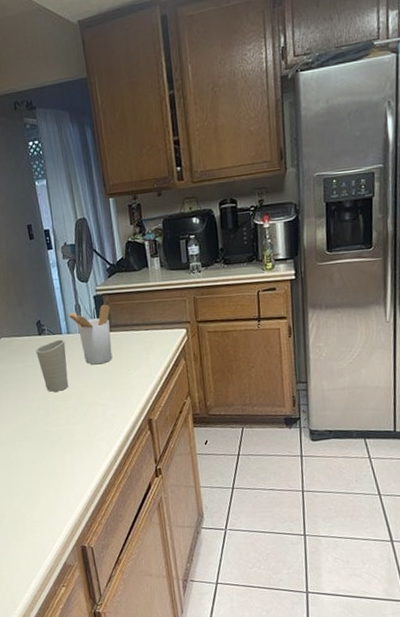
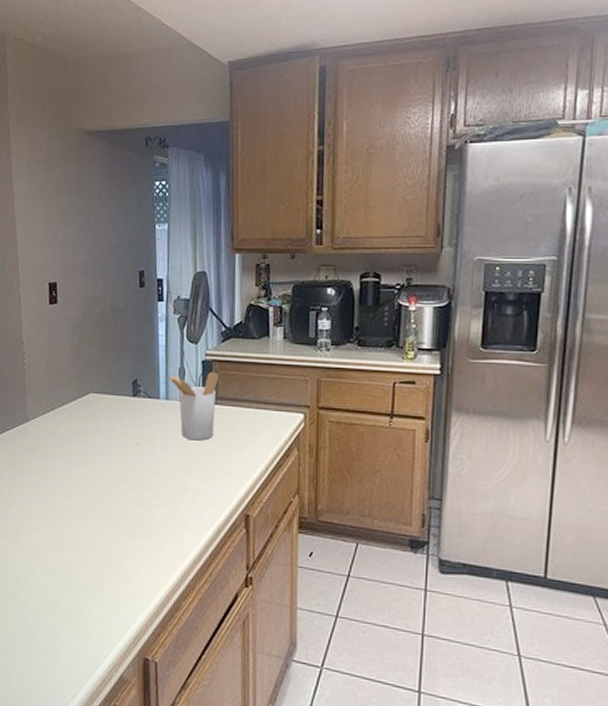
cup: present [36,339,69,392] -> none [127,404,162,465]

